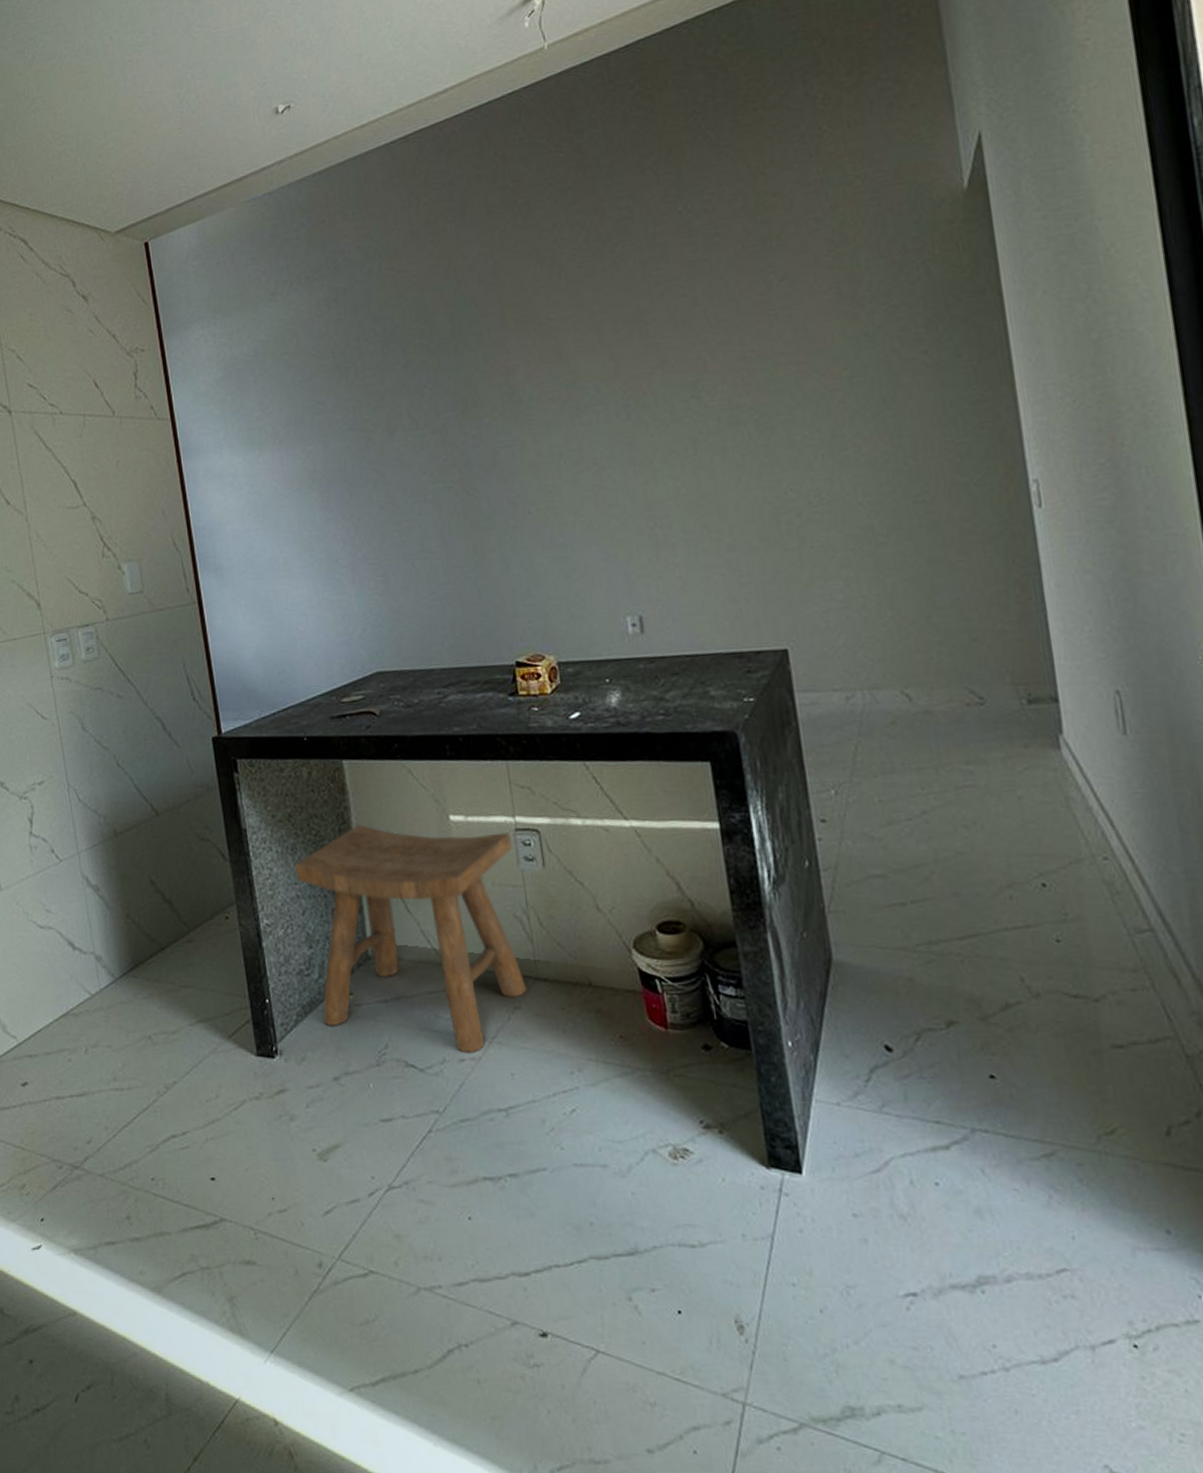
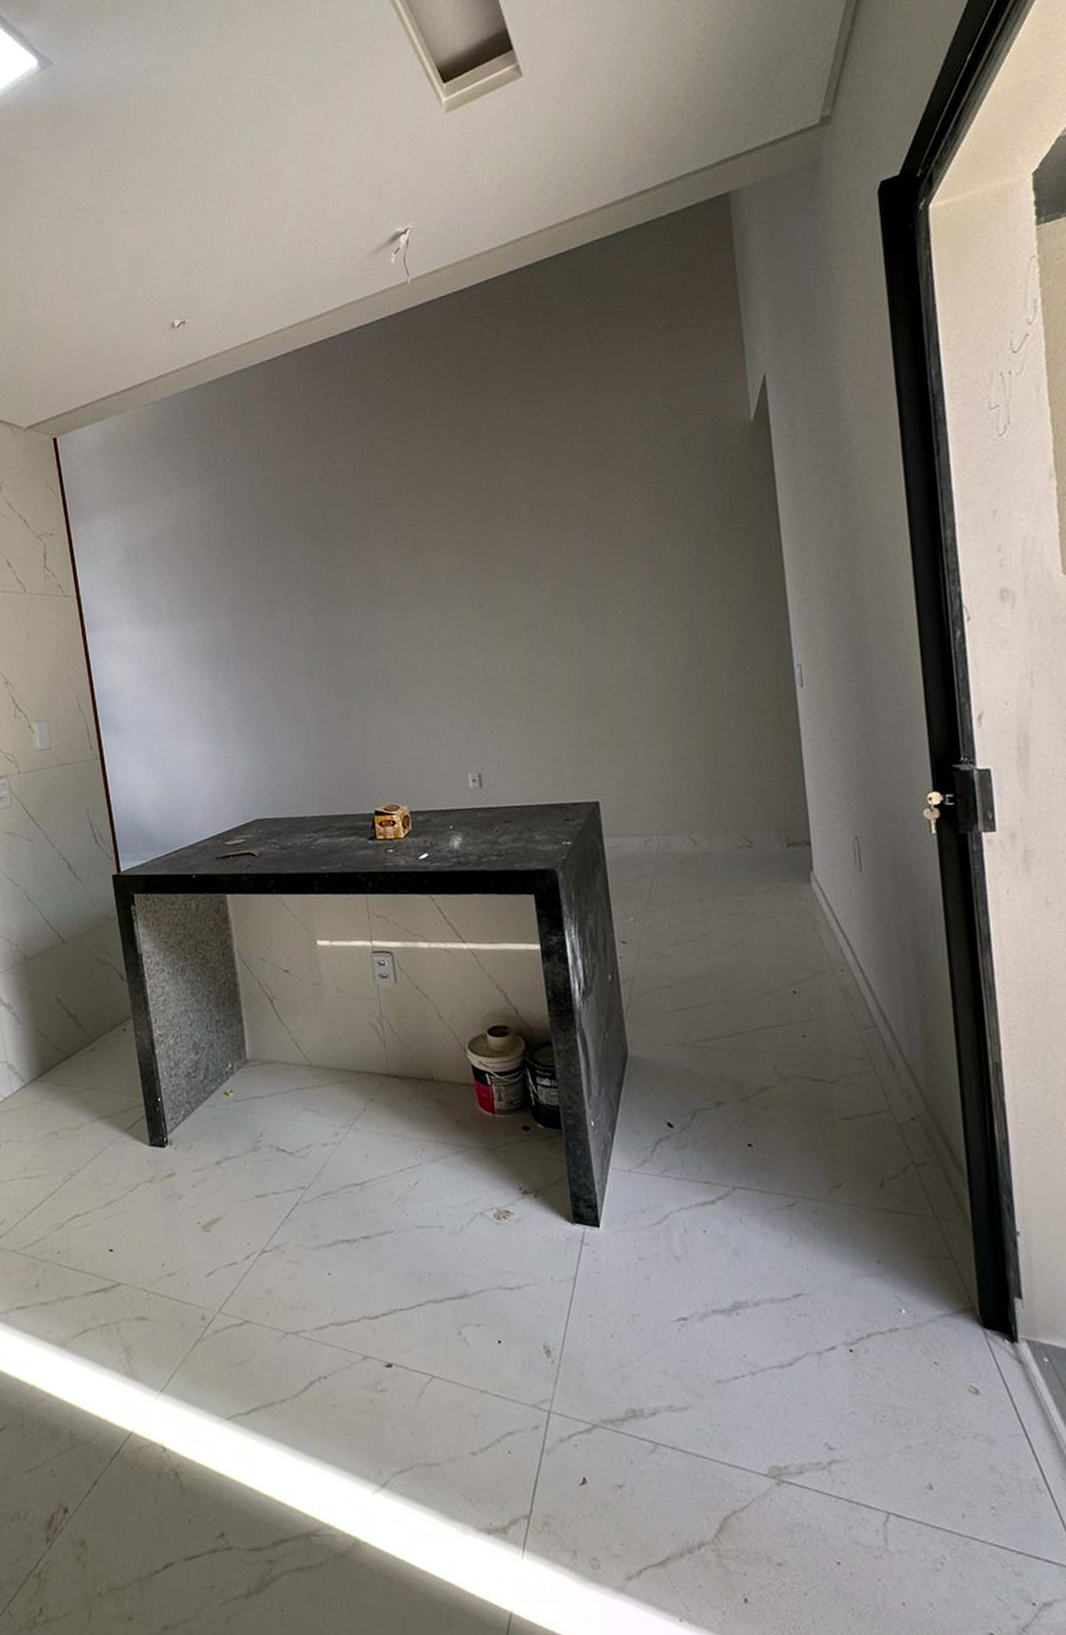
stool: present [295,825,527,1053] -> none [184,949,380,1139]

